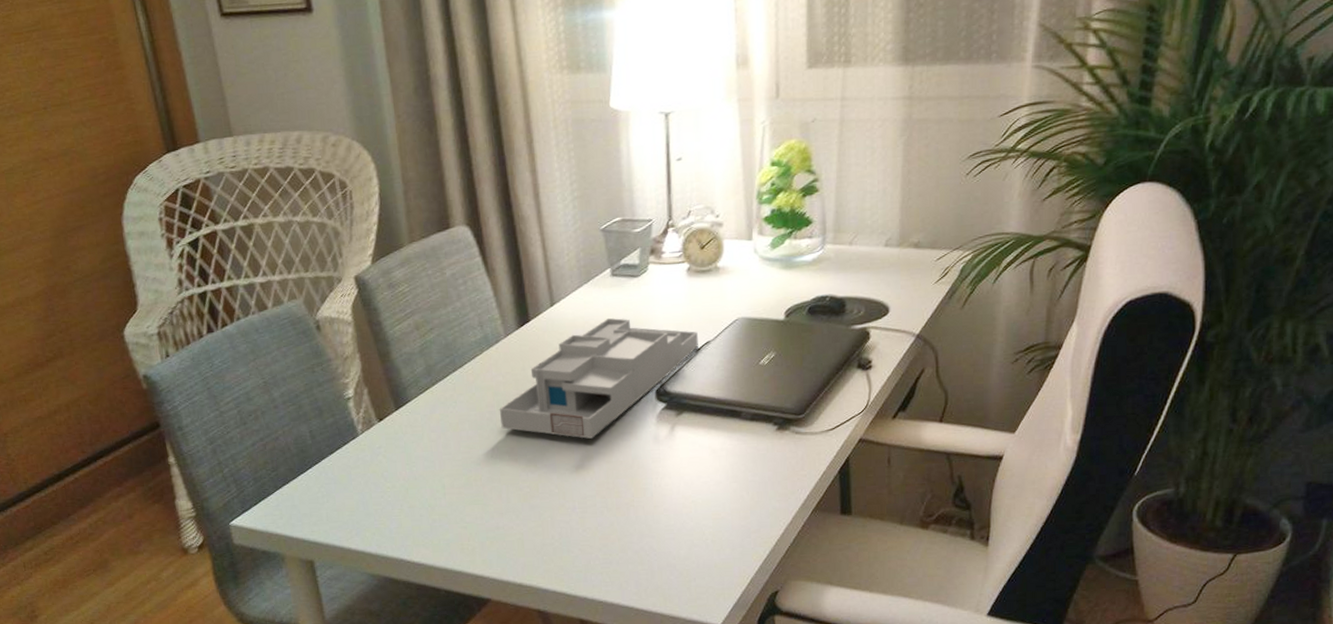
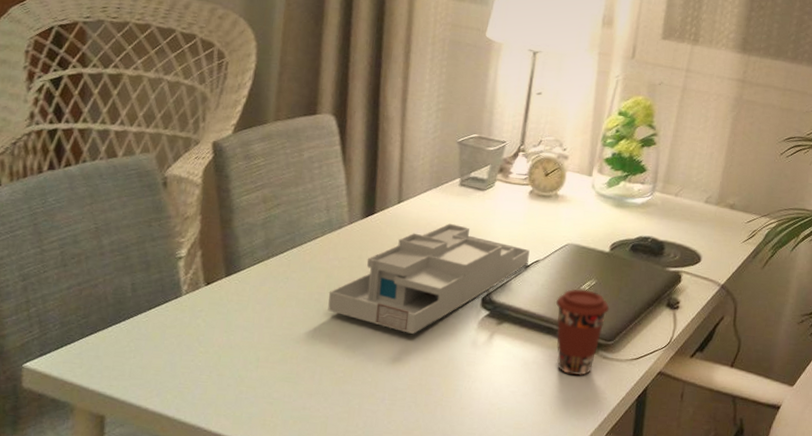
coffee cup: none [734,364,795,456] -> present [555,289,610,375]

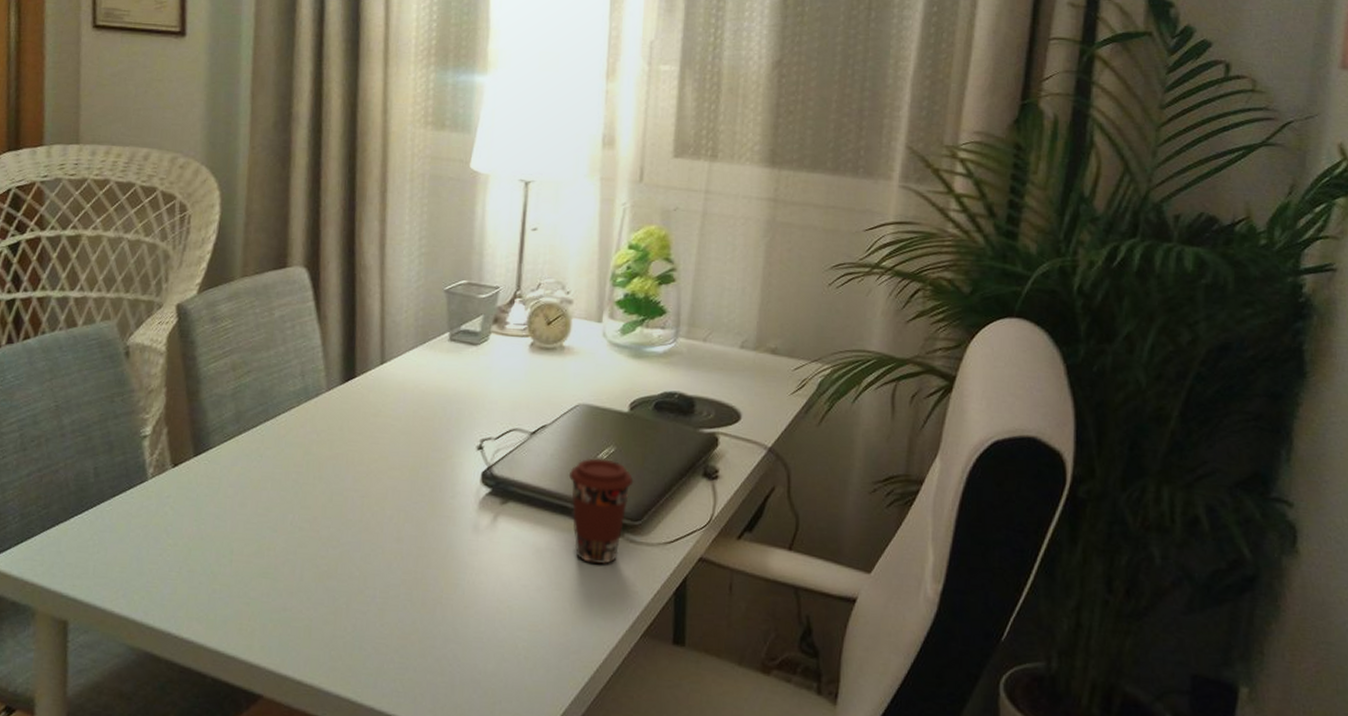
desk organizer: present [328,223,530,334] -> none [307,385,534,518]

